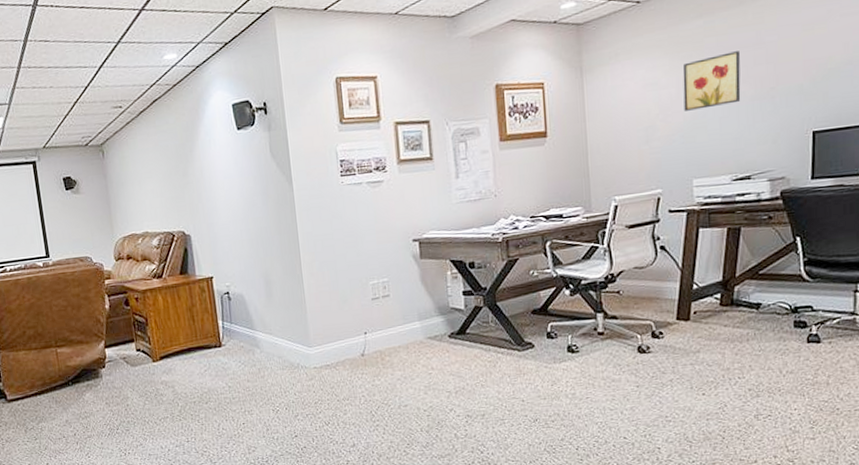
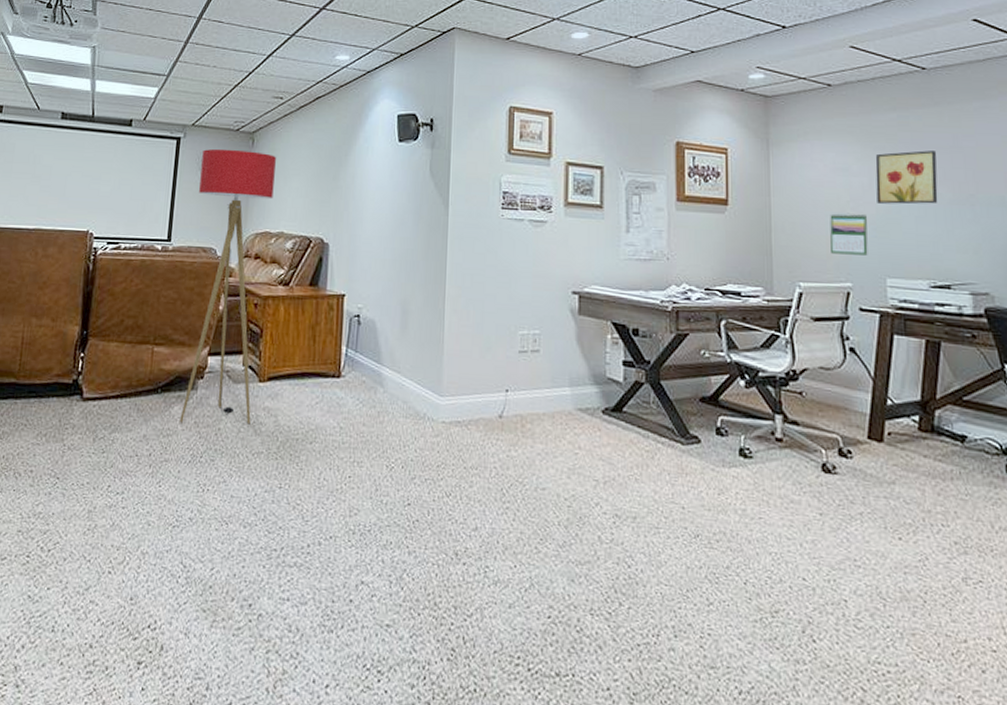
floor lamp: none [59,162,153,406] -> present [180,148,276,425]
calendar: none [641,123,676,166] -> present [830,213,868,256]

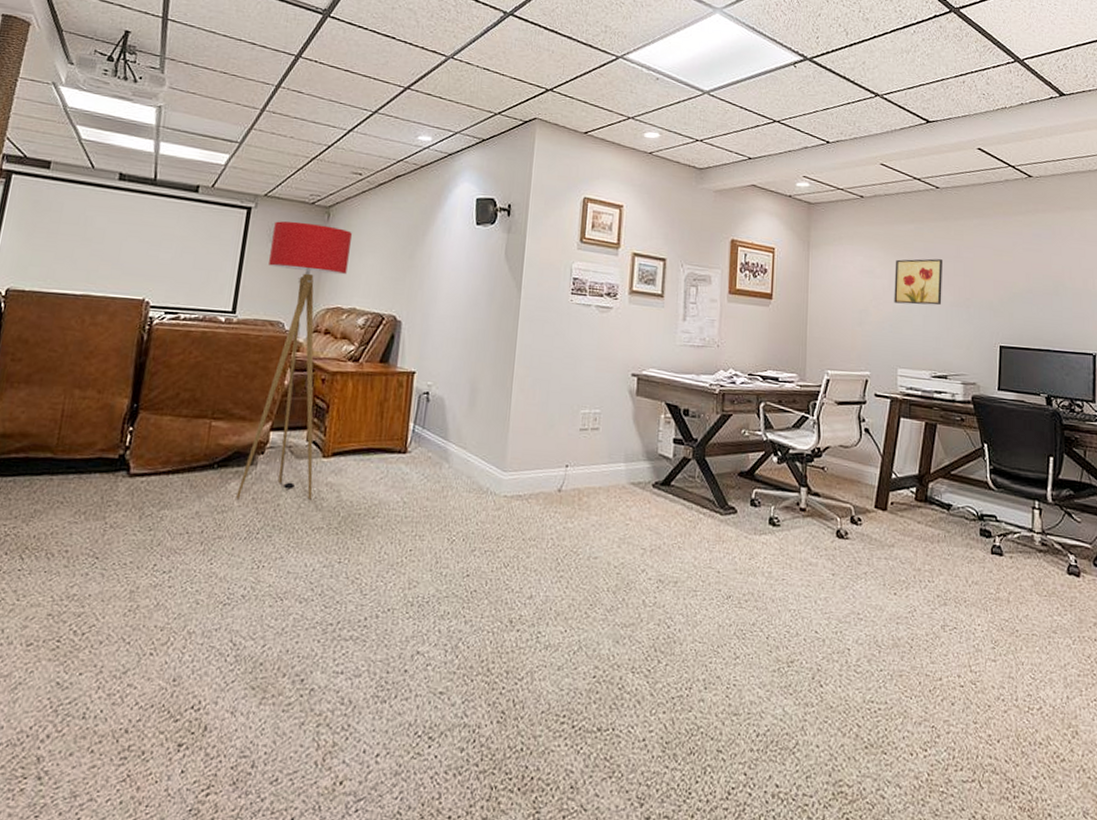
calendar: present [830,213,868,256] -> none [855,310,886,348]

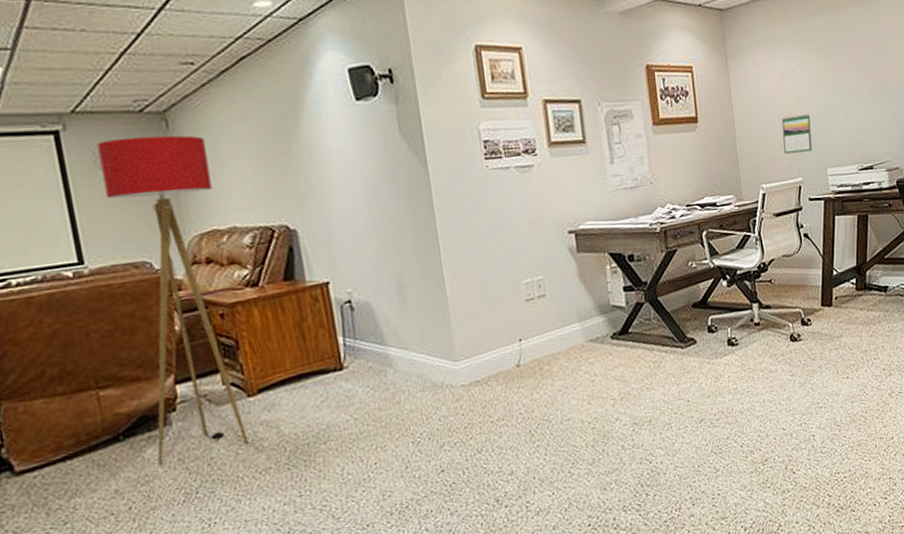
calendar: none [855,310,886,348] -> present [781,113,813,154]
wall art: present [894,258,942,306] -> none [813,48,861,102]

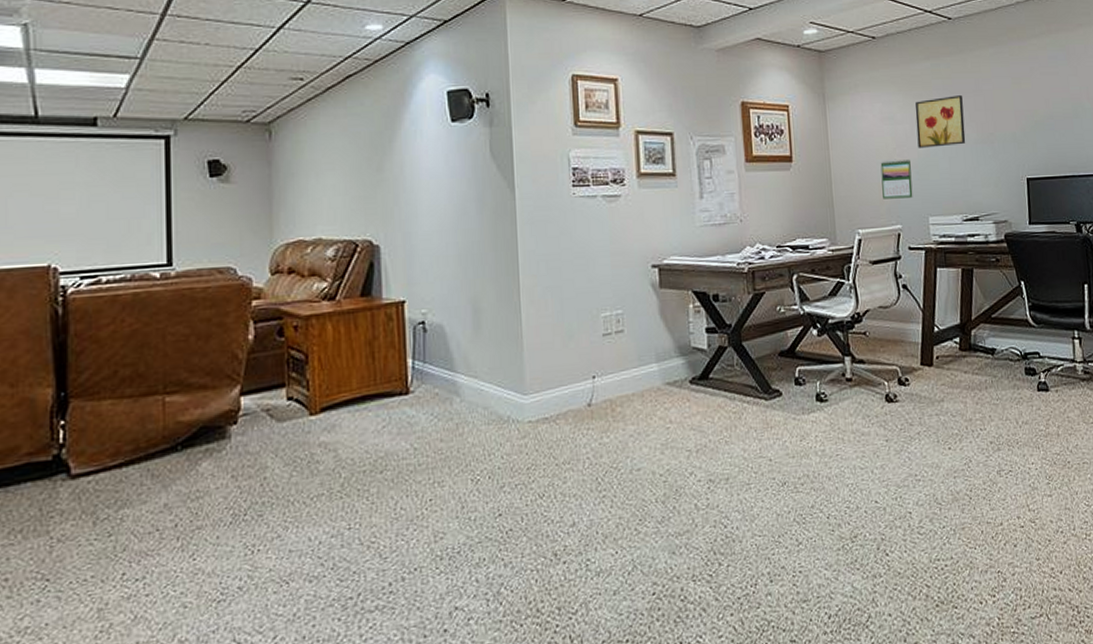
floor lamp: present [97,135,249,465] -> none [203,145,304,481]
wall art: none [813,48,861,102] -> present [915,95,966,148]

